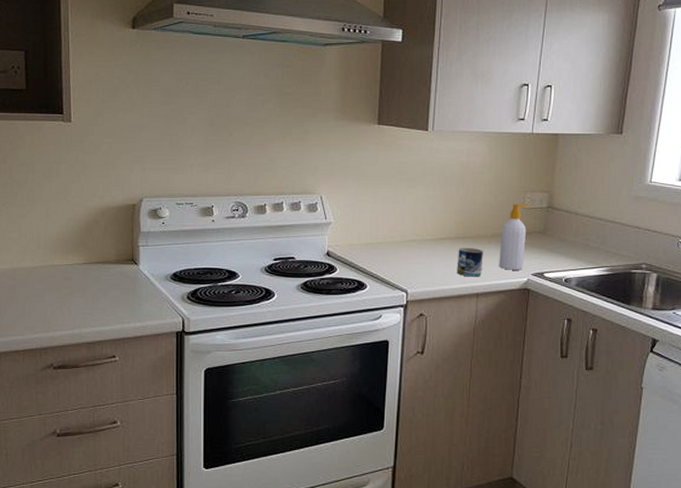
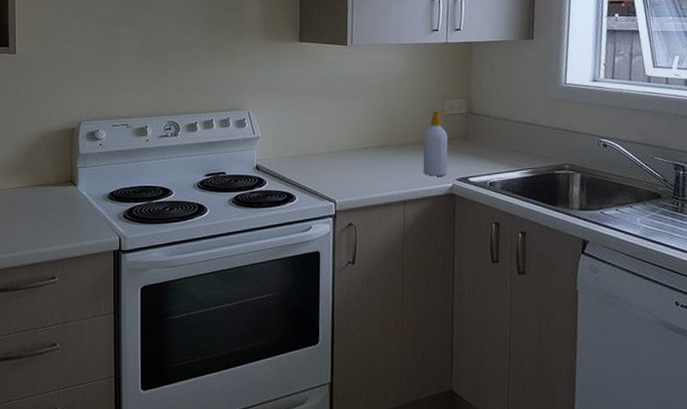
mug: present [457,247,483,277] -> none [382,155,408,185]

